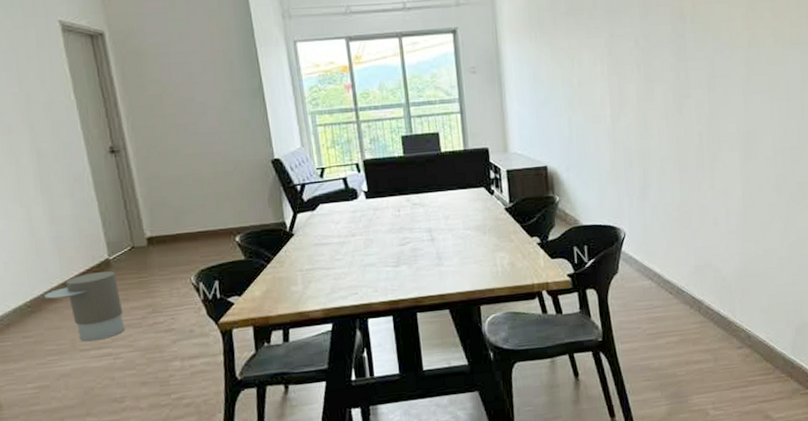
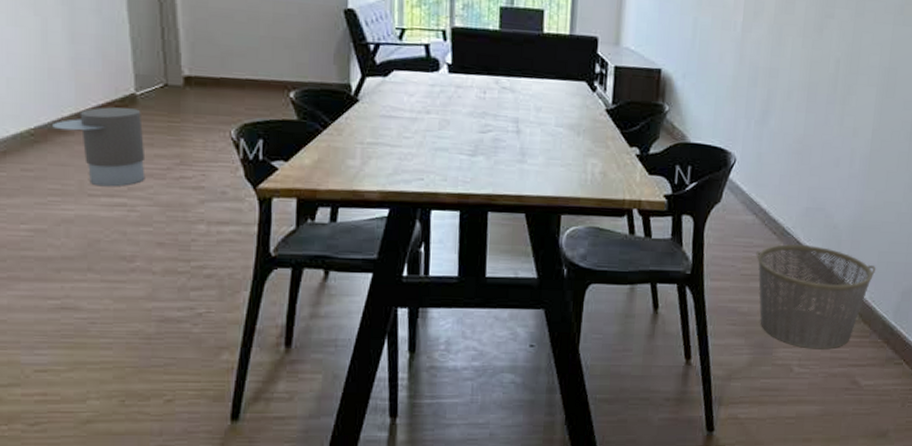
basket: none [657,298,767,392] -> present [756,244,876,350]

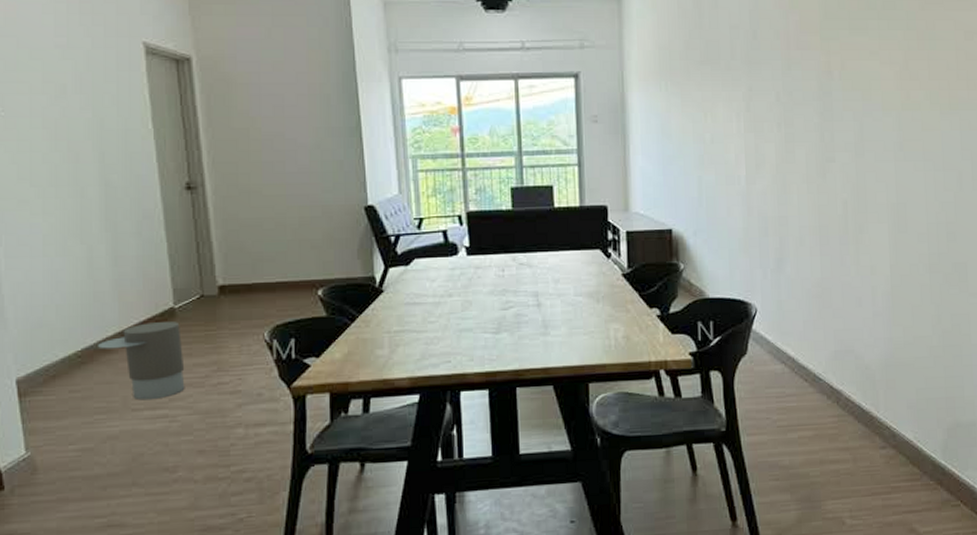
basket: present [756,244,876,350] -> none [790,388,916,499]

